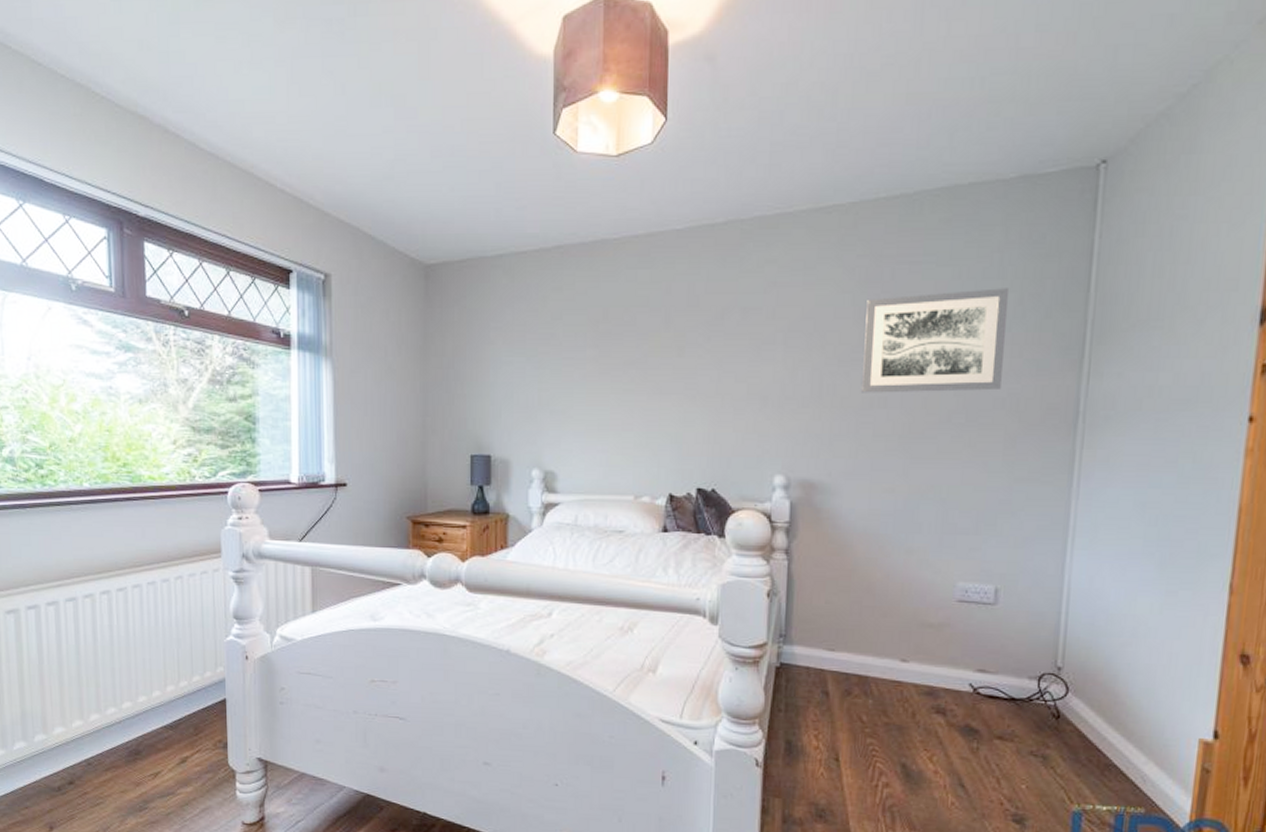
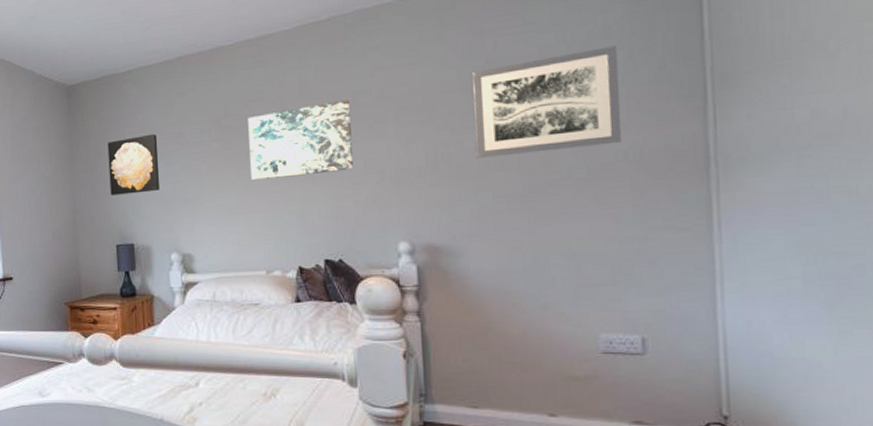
wall art: none [468,331,526,398] -> present [107,133,160,196]
wall art: none [627,315,739,395] -> present [248,99,353,180]

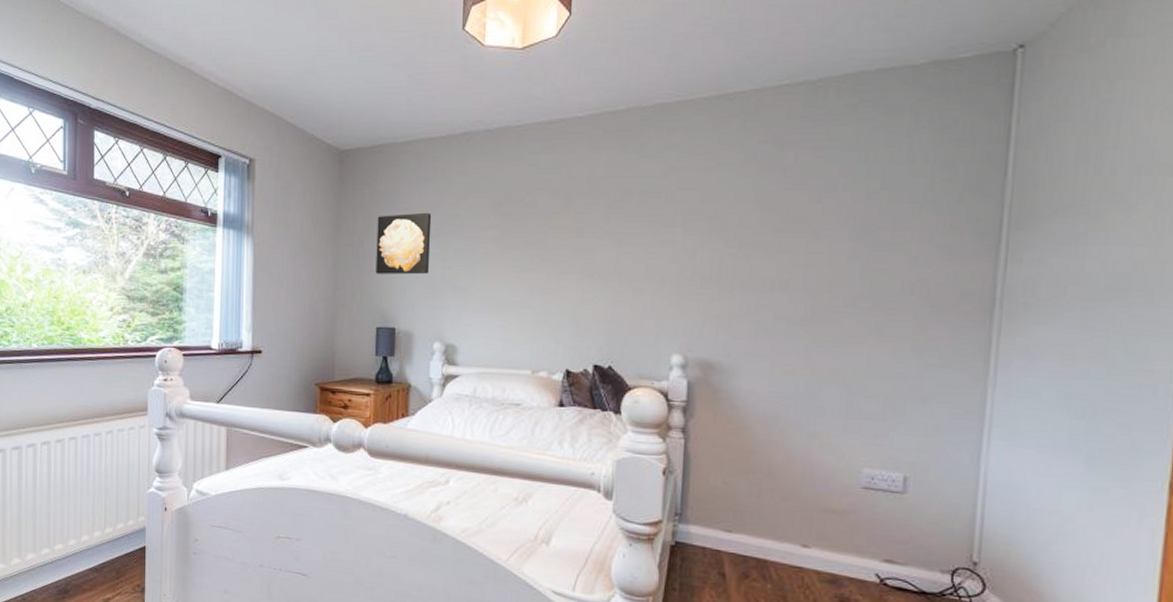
wall art: present [248,99,353,180] -> none [527,198,638,274]
wall art: present [471,46,621,159] -> none [761,173,920,276]

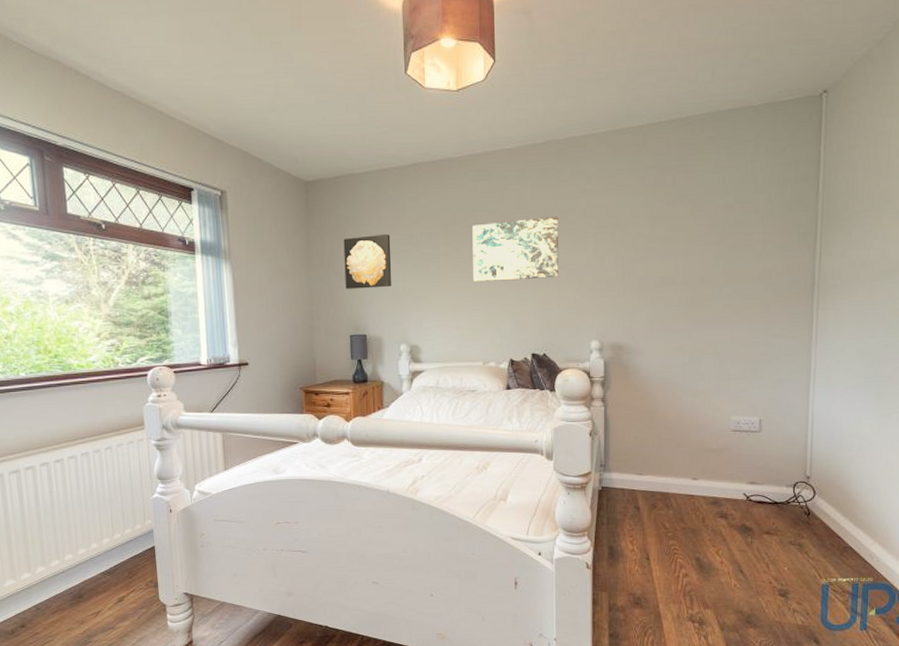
wall art: none [527,198,638,274] -> present [472,216,558,282]

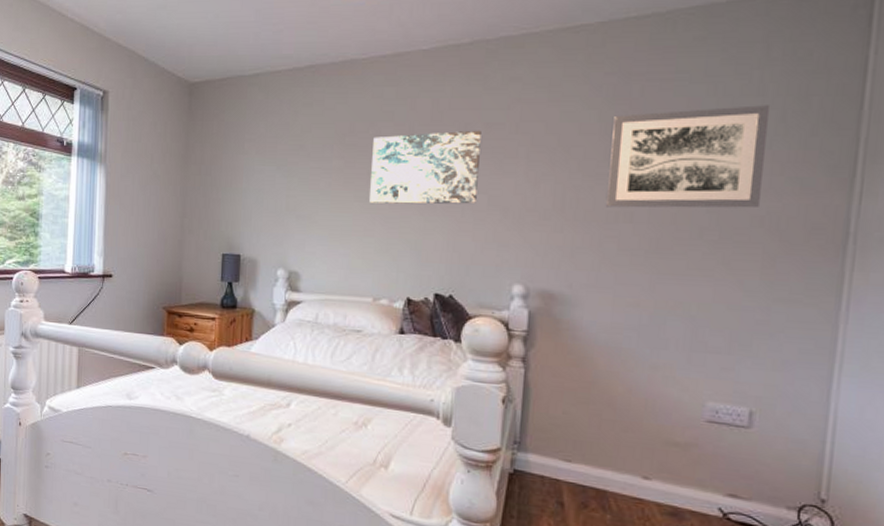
wall art: present [343,233,392,289] -> none [222,143,277,203]
wall art: none [653,189,761,274] -> present [605,105,771,209]

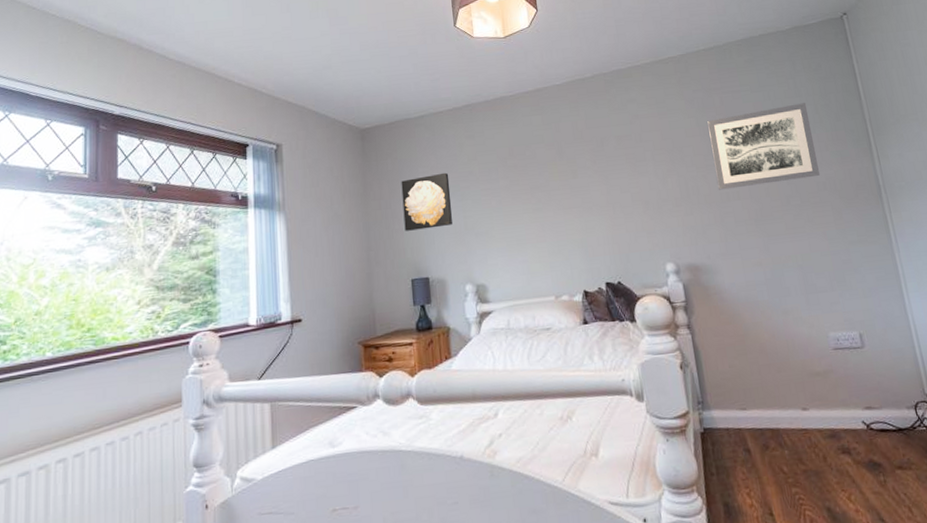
wall art: none [222,143,277,203] -> present [401,172,452,231]
wall art: present [369,130,481,204] -> none [530,142,623,213]

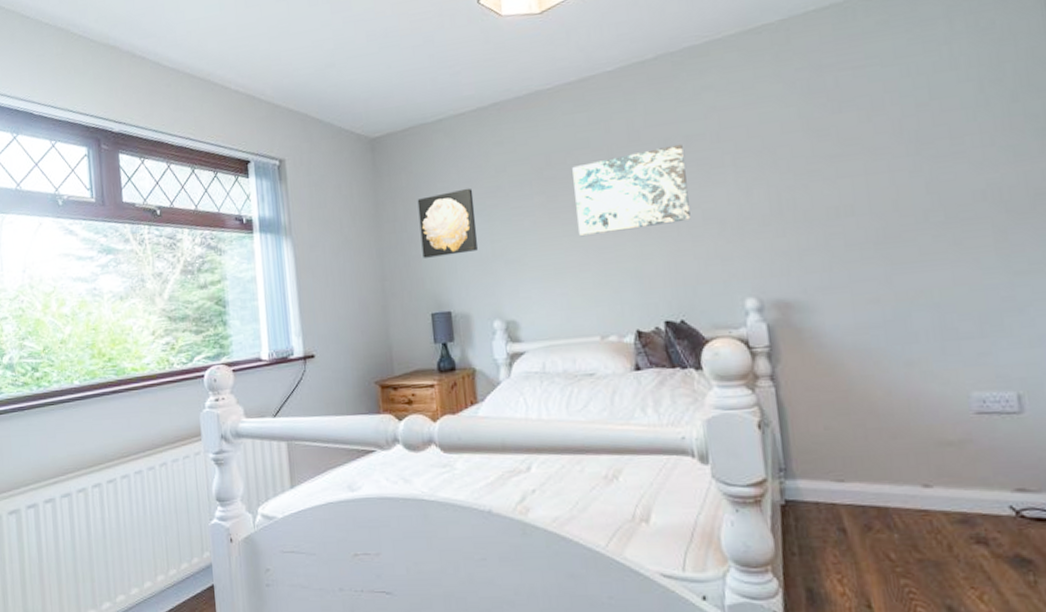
wall art: none [530,142,623,213] -> present [572,144,691,236]
wall art: present [706,103,820,190] -> none [812,78,978,204]

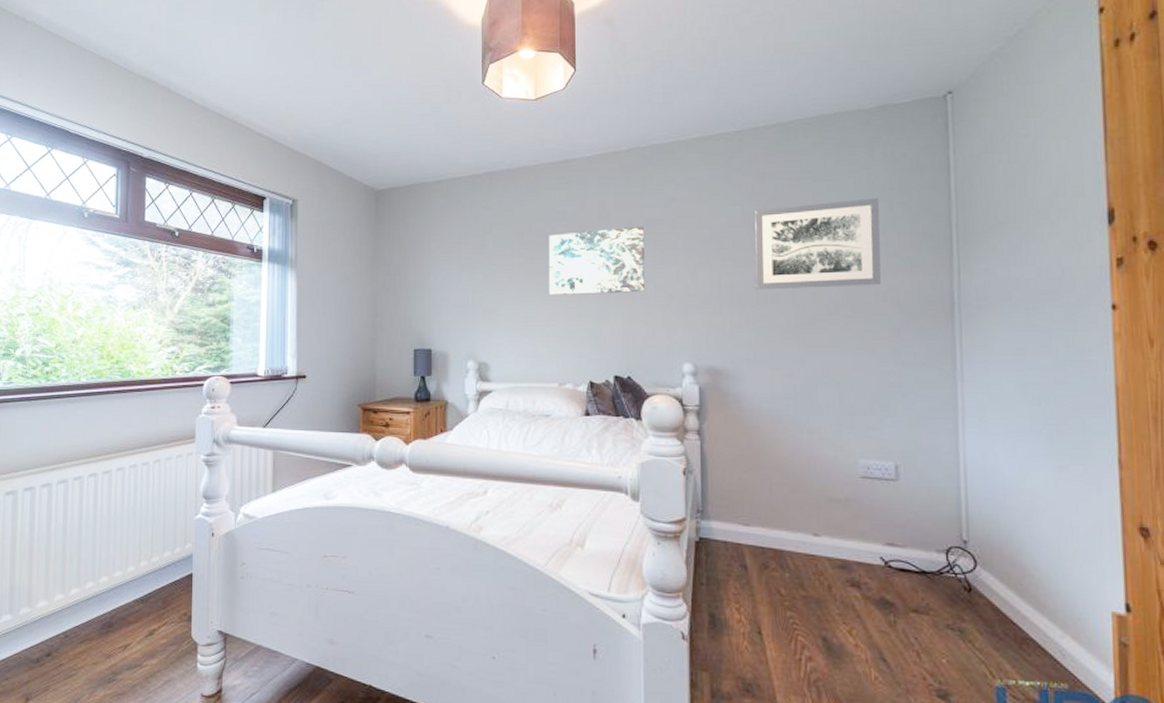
wall art: present [417,188,478,258] -> none [412,243,461,300]
wall art: none [812,78,978,204] -> present [753,198,881,290]

